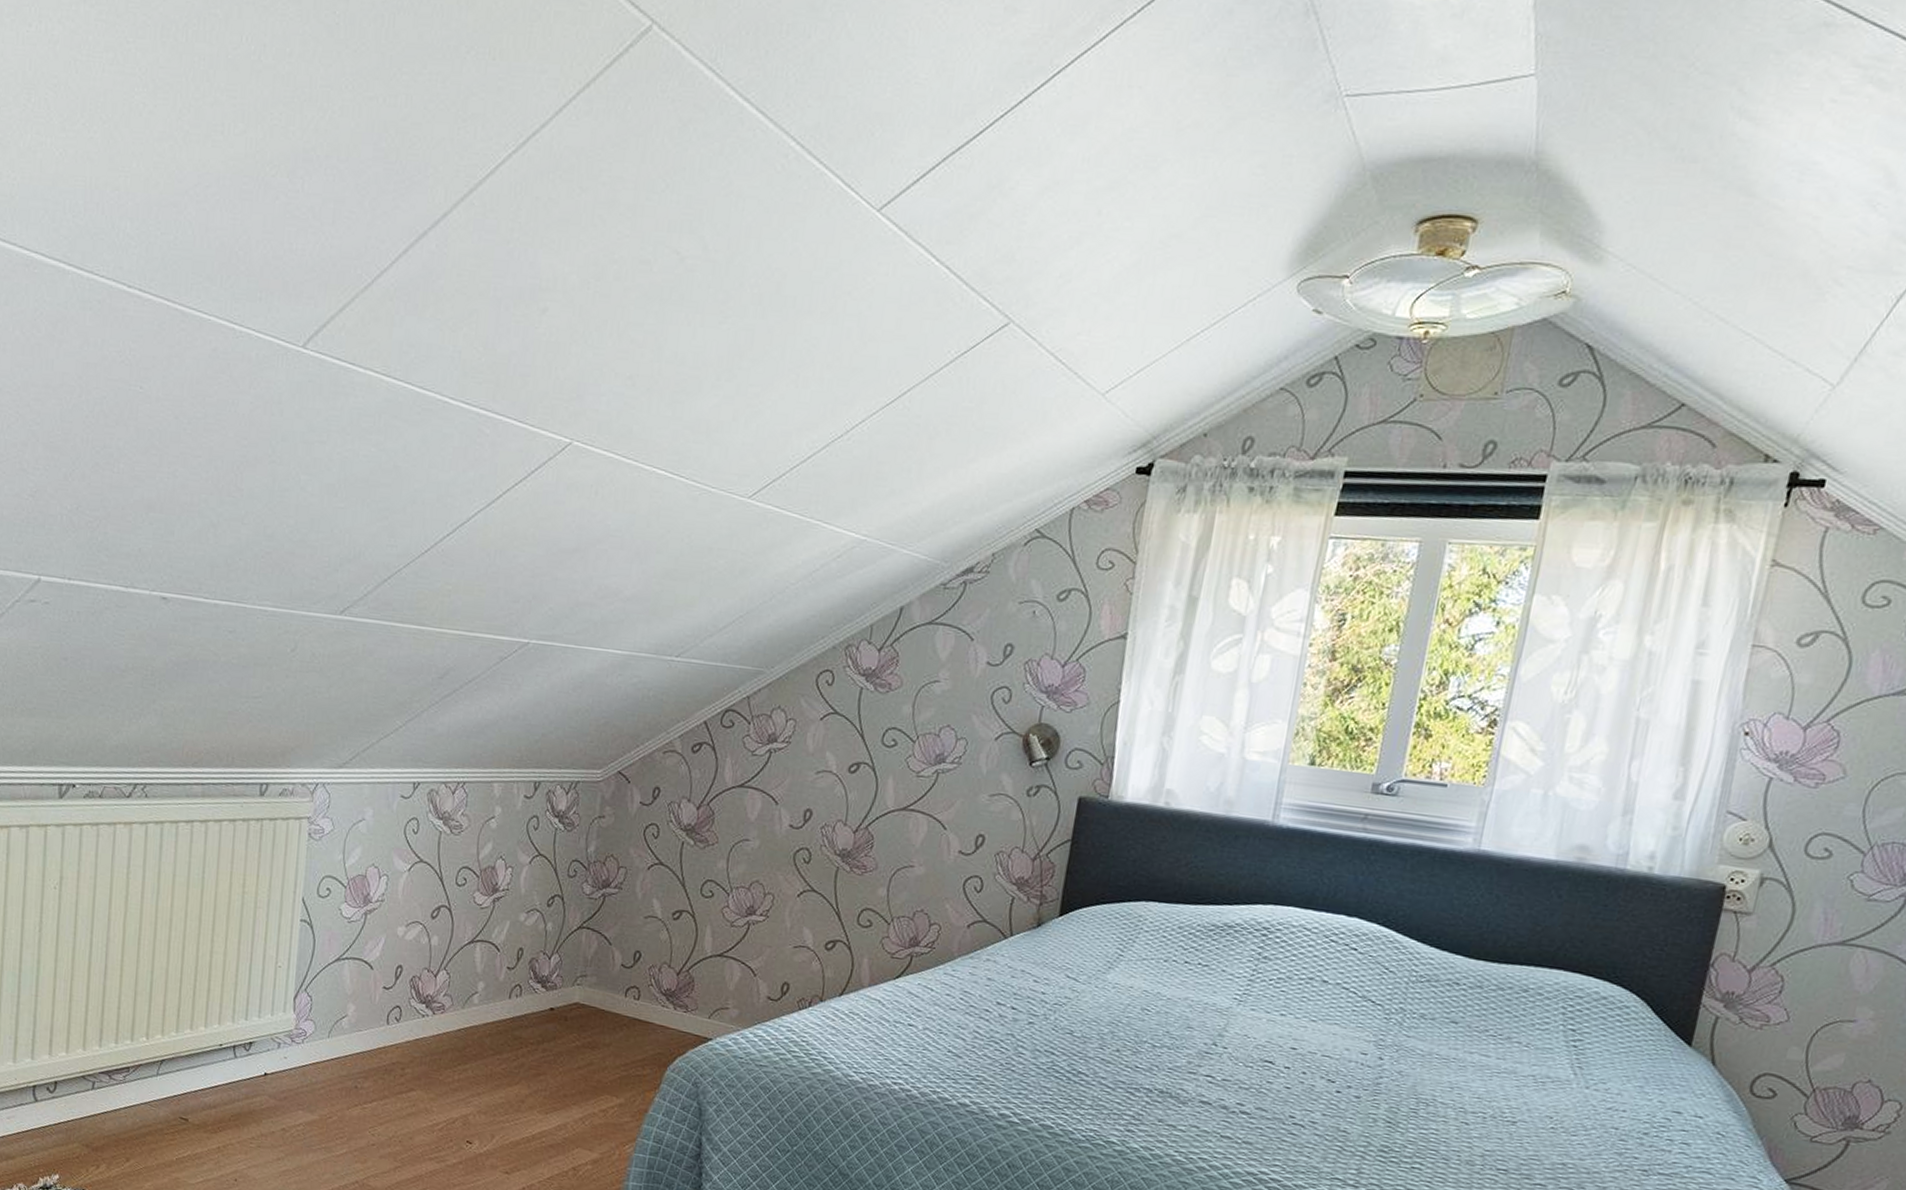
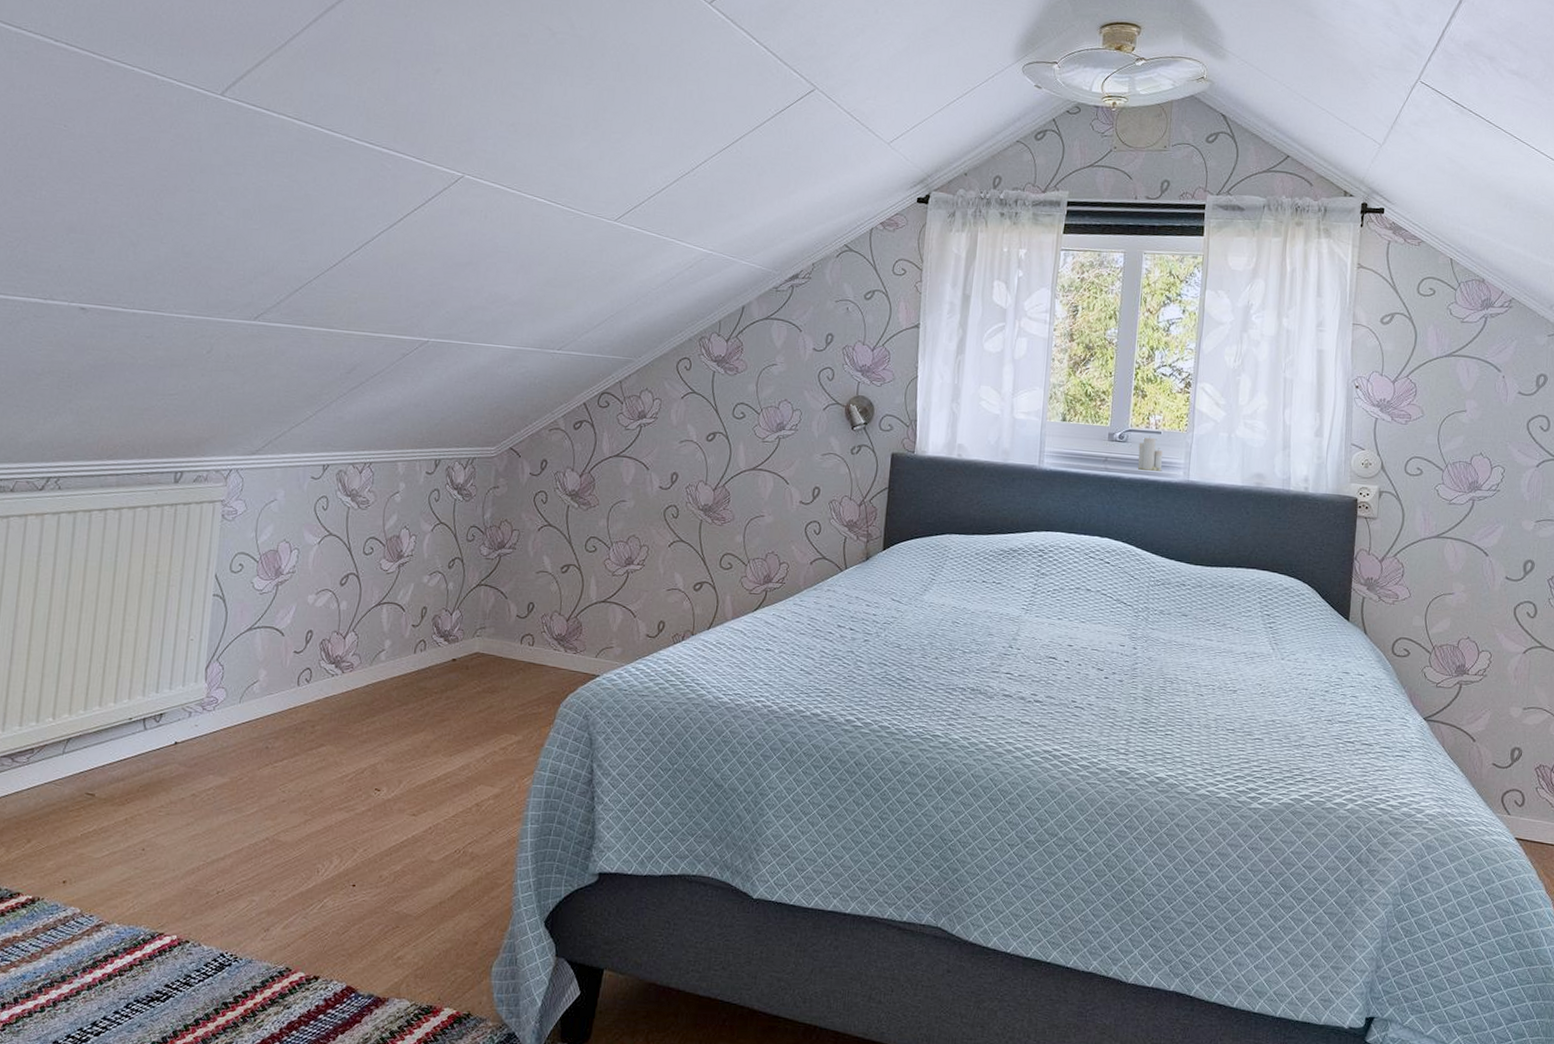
candle: none [1408,789,1446,836] -> present [1137,436,1163,471]

